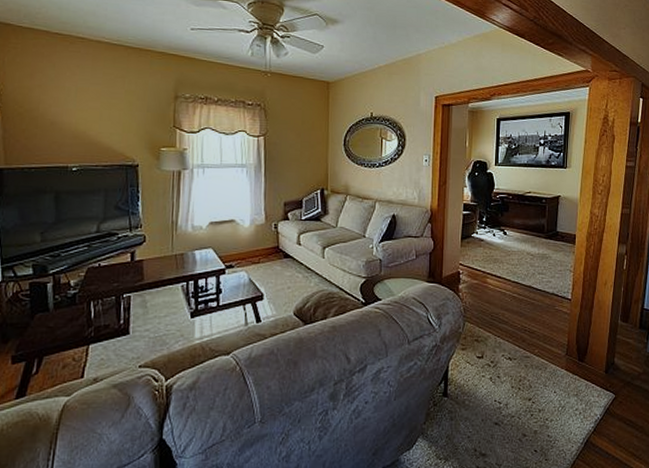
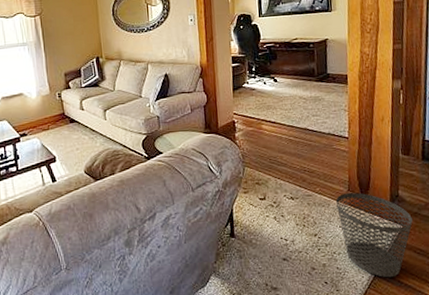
wastebasket: none [552,356,625,449] -> present [335,192,413,278]

